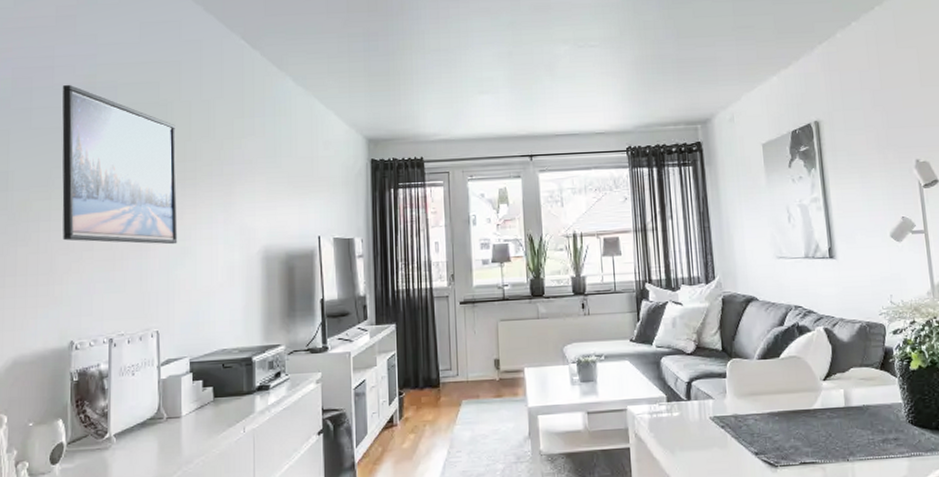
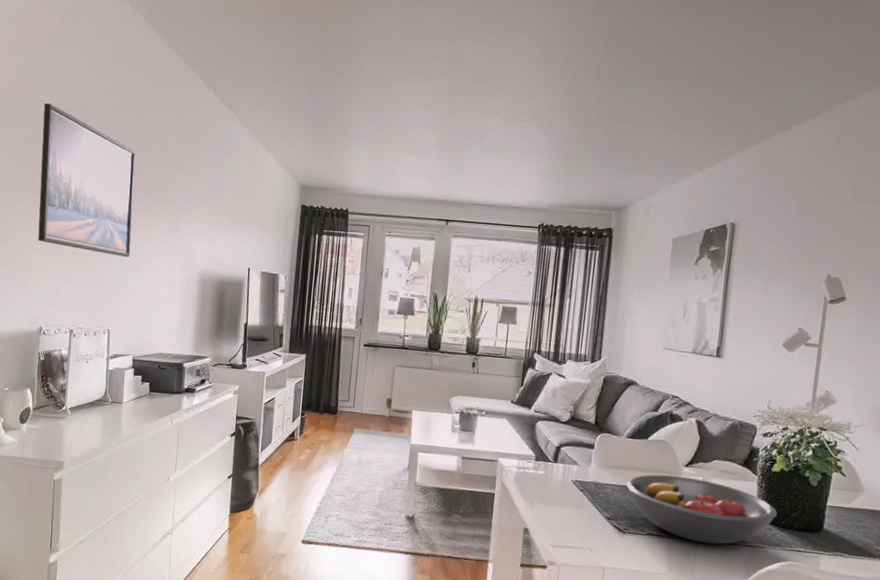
fruit bowl: none [767,391,927,462] -> present [626,474,778,545]

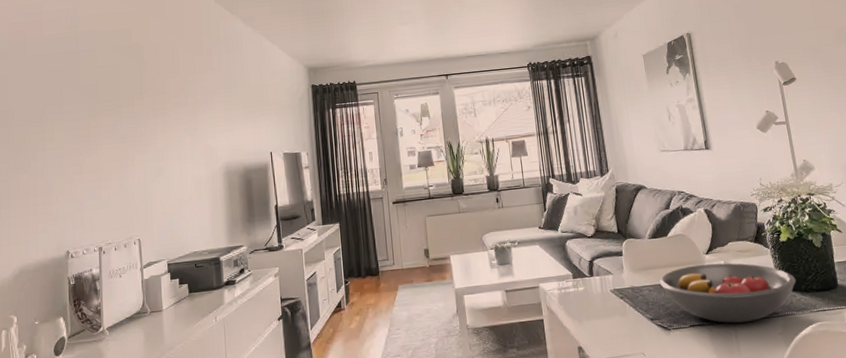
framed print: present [38,102,136,258] -> none [50,35,153,167]

